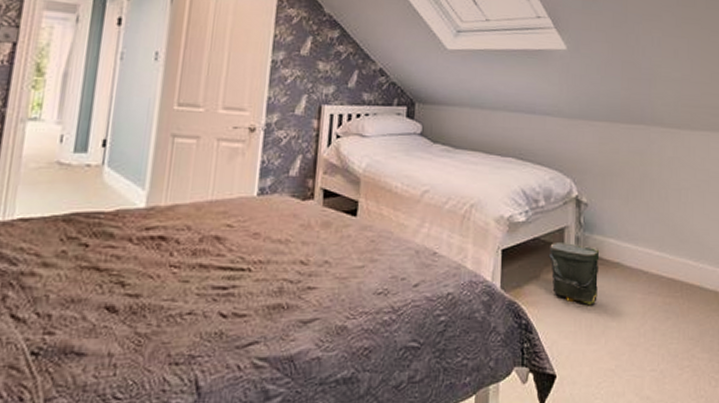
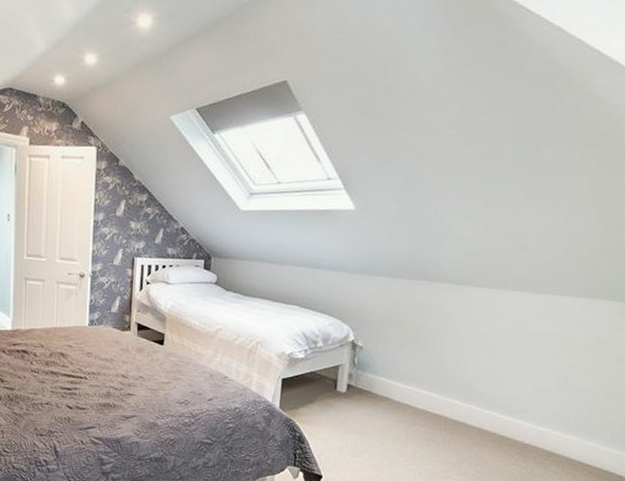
bag: present [548,241,600,306] -> none [322,376,370,429]

